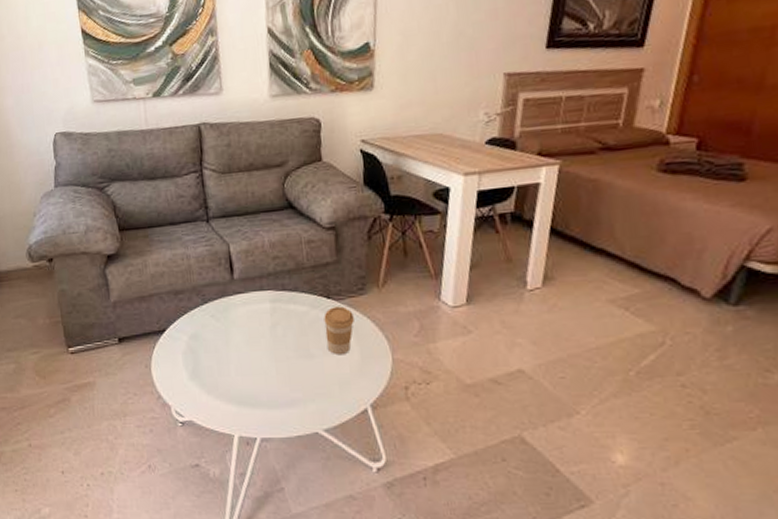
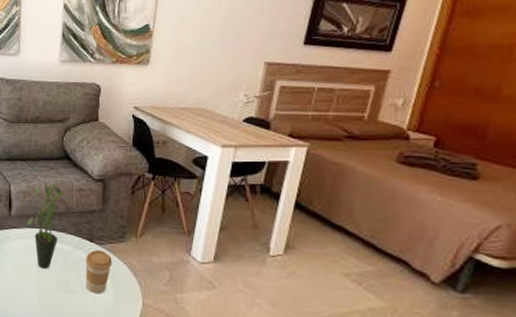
potted plant: none [252,236,299,335] -> present [26,181,70,269]

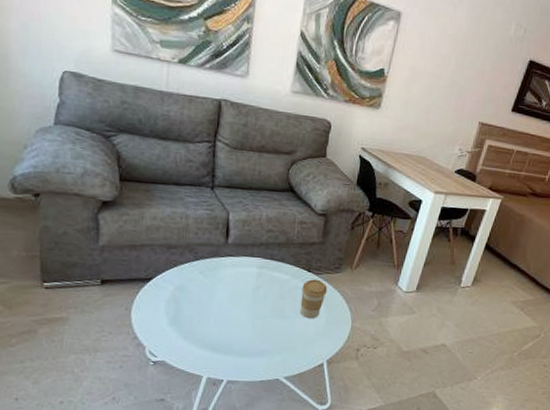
potted plant: present [26,181,70,269] -> none [244,212,291,296]

